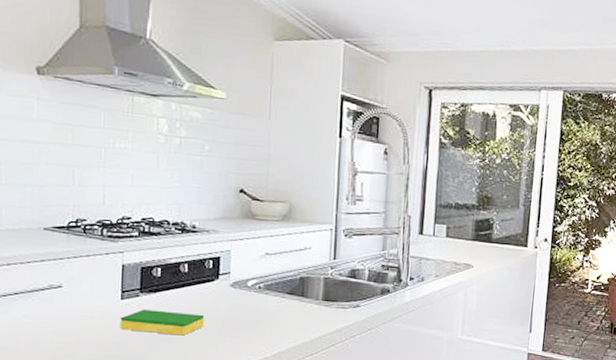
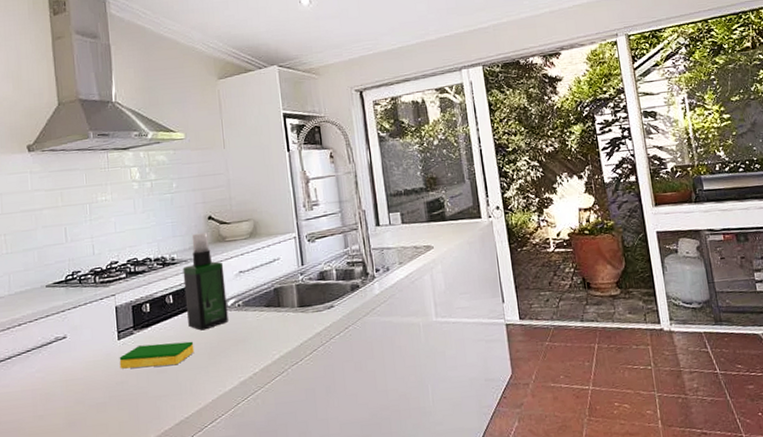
spray bottle: none [201,204,249,306] -> present [183,232,228,331]

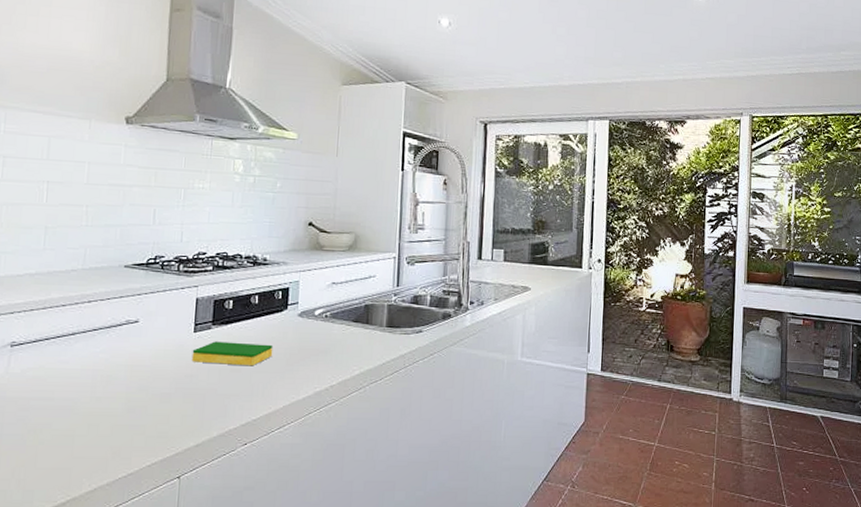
spray bottle: present [183,232,228,331] -> none [270,237,317,336]

